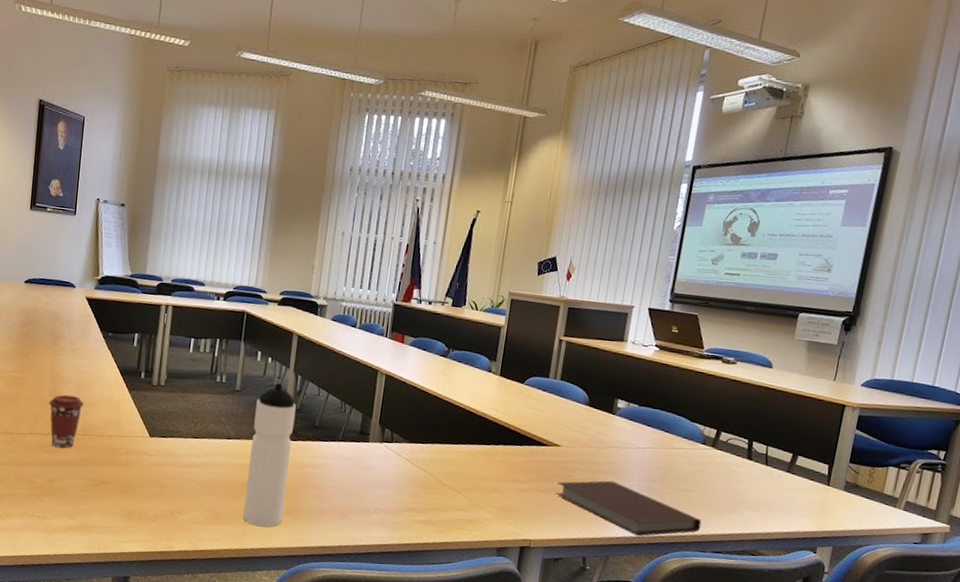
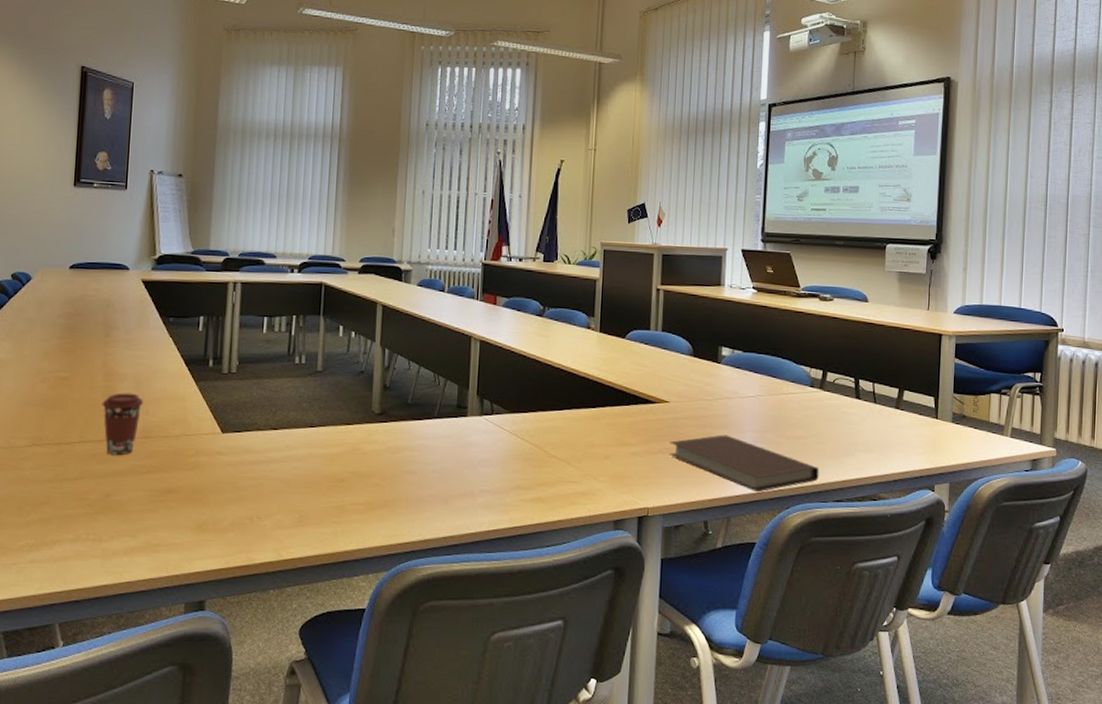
water bottle: present [243,383,297,527] -> none [333,360,386,525]

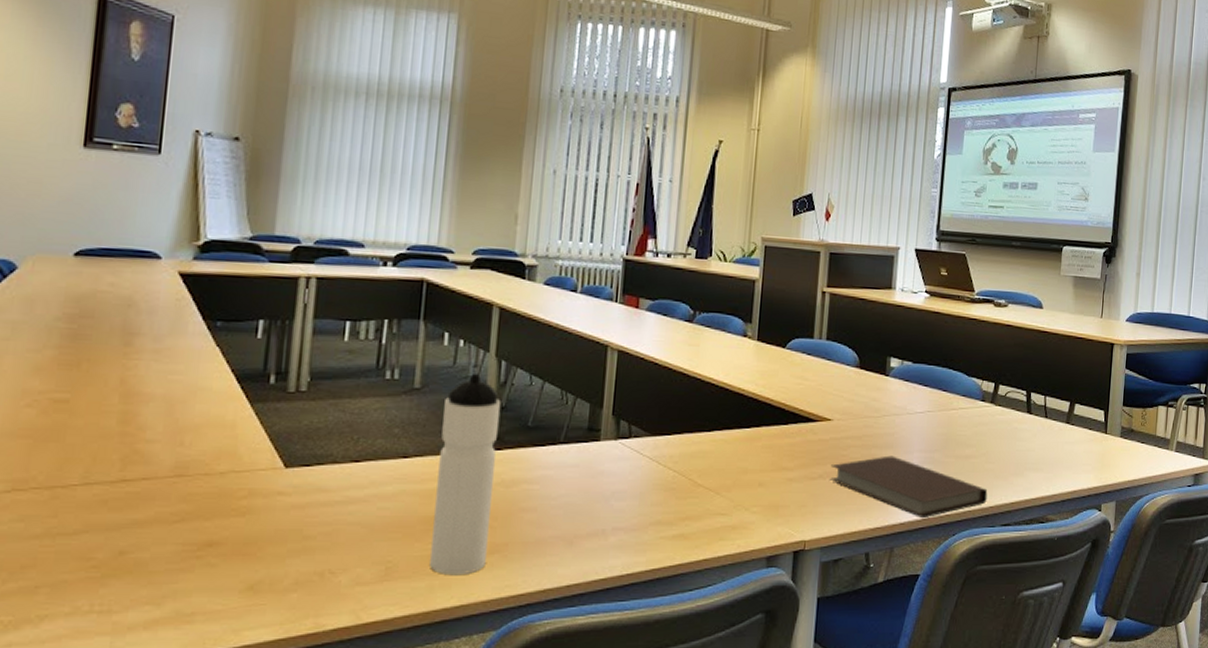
coffee cup: present [102,393,144,456] -> none [117,419,178,501]
water bottle: none [333,360,386,525] -> present [430,374,502,576]

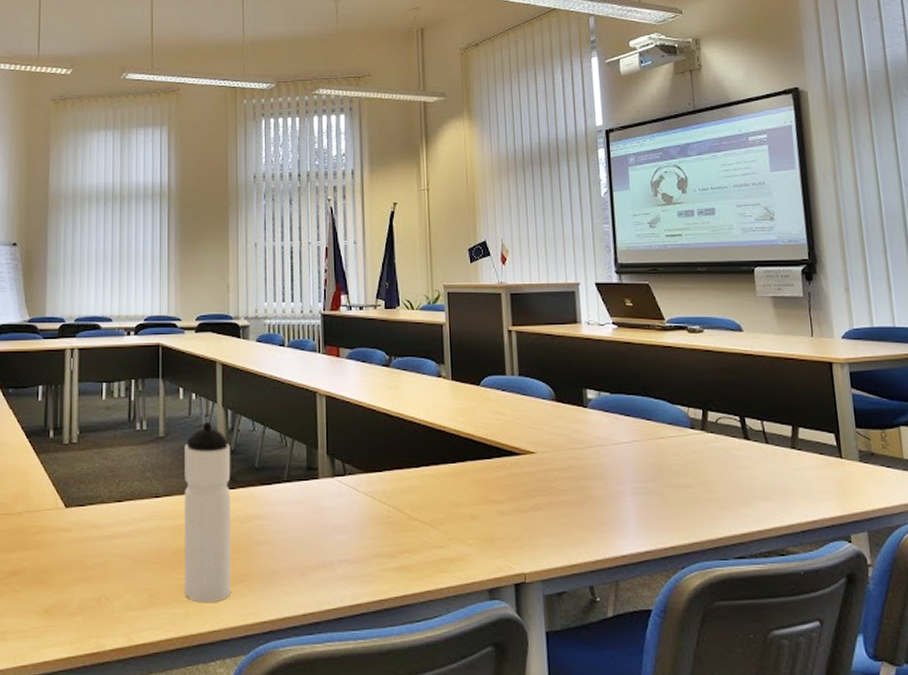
notebook: present [830,455,988,519] -> none [541,487,715,551]

